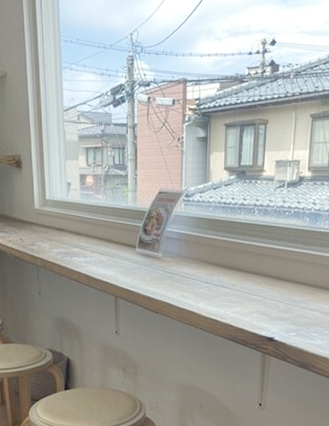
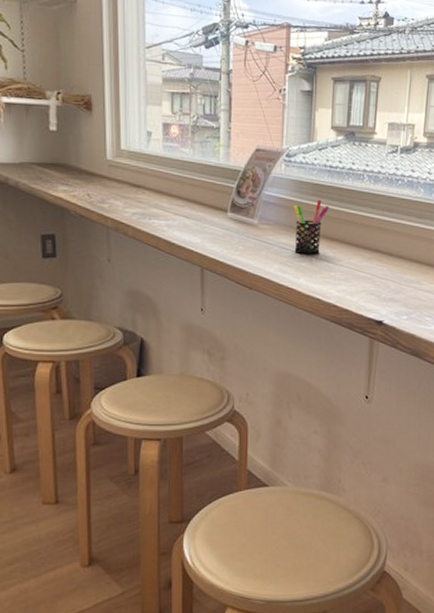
pen holder: none [192,233,224,281] -> present [293,199,329,254]

